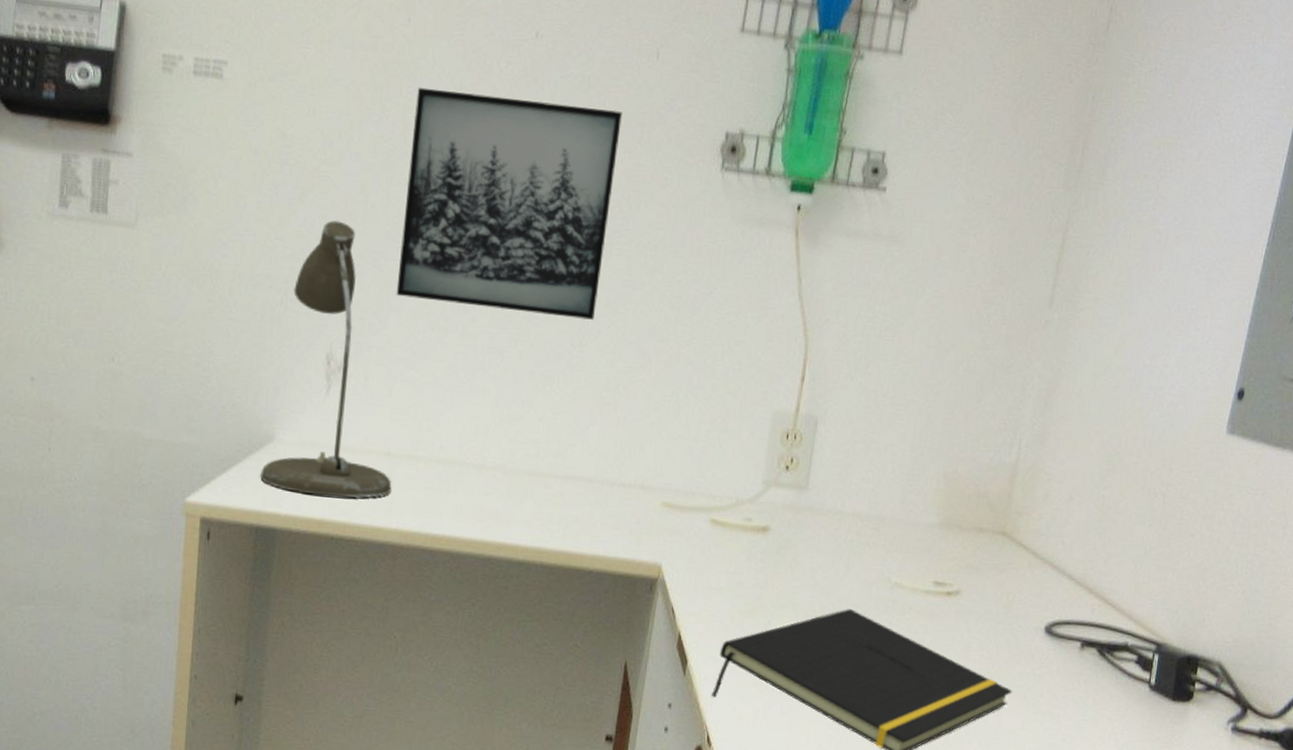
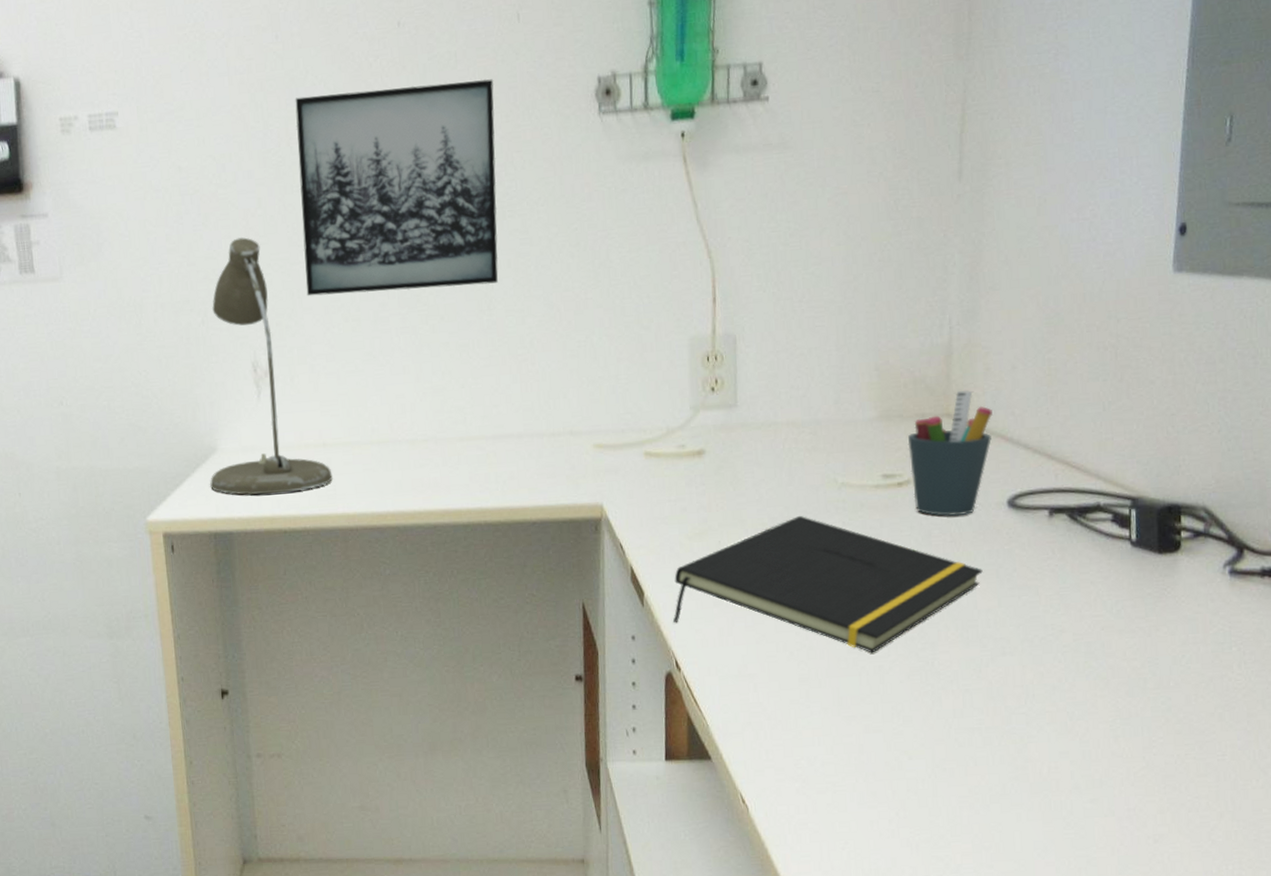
pen holder: none [960,511,1045,634] -> present [908,390,993,516]

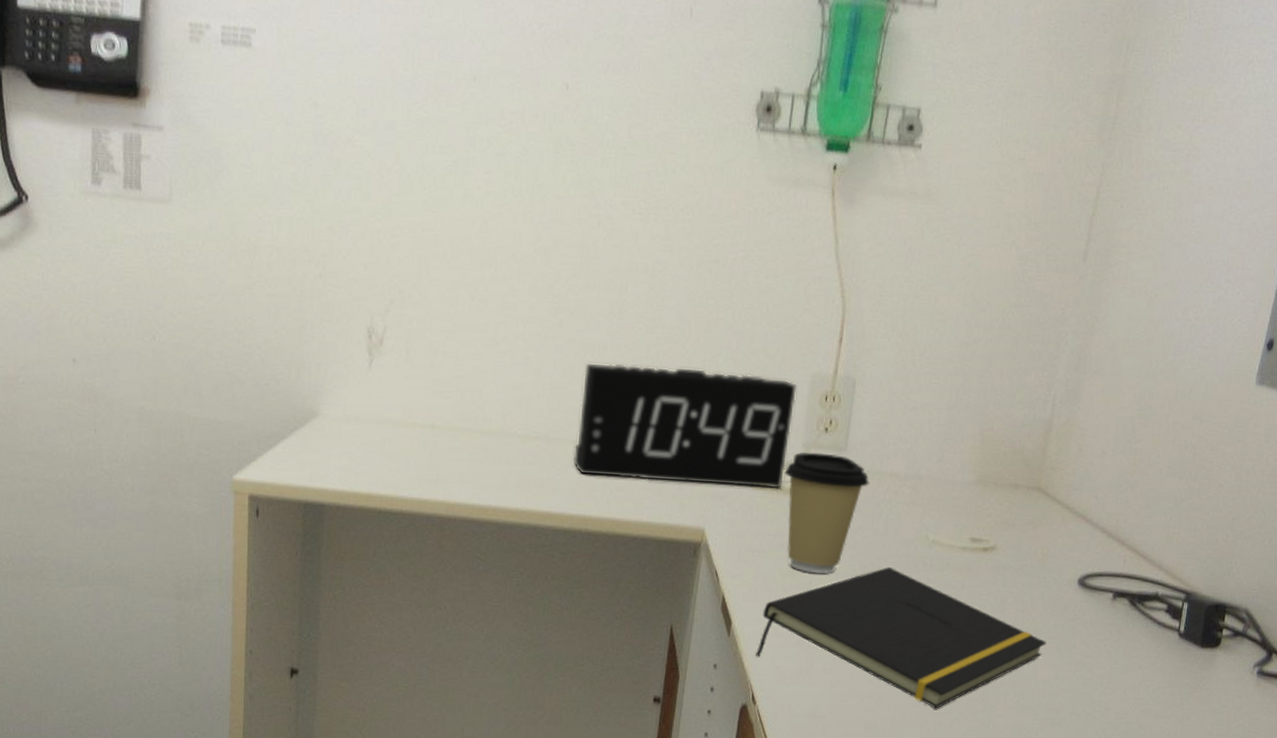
desk lamp: present [210,237,333,495] -> none [306,191,437,471]
wall art: present [295,79,499,297] -> none [435,51,657,286]
alarm clock: none [462,347,677,469] -> present [573,364,798,489]
coffee cup: none [675,412,766,533] -> present [784,452,869,574]
pen holder: present [908,390,993,516] -> none [996,466,1079,588]

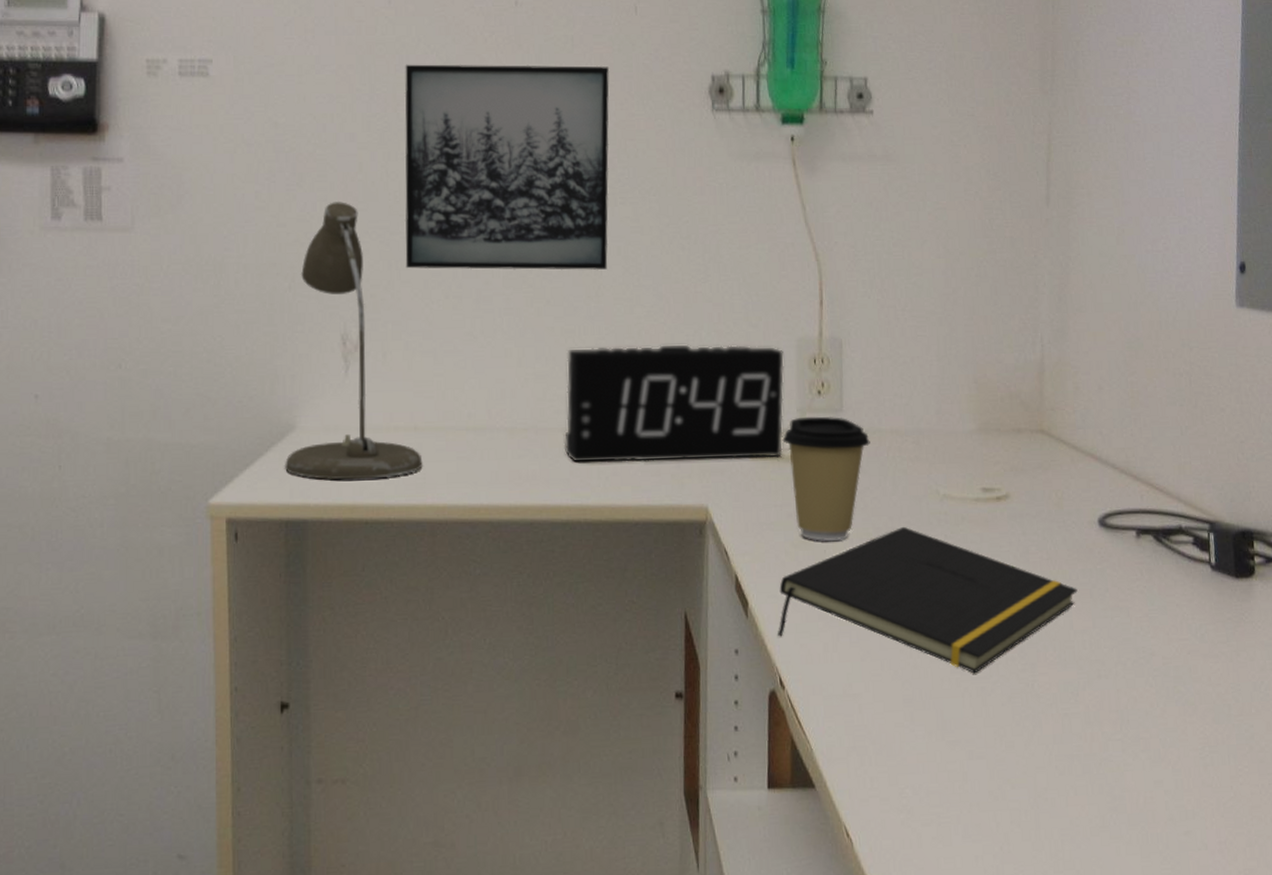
desk lamp: none [306,191,437,471] -> present [285,202,423,480]
wall art: none [435,51,657,286] -> present [404,64,609,270]

